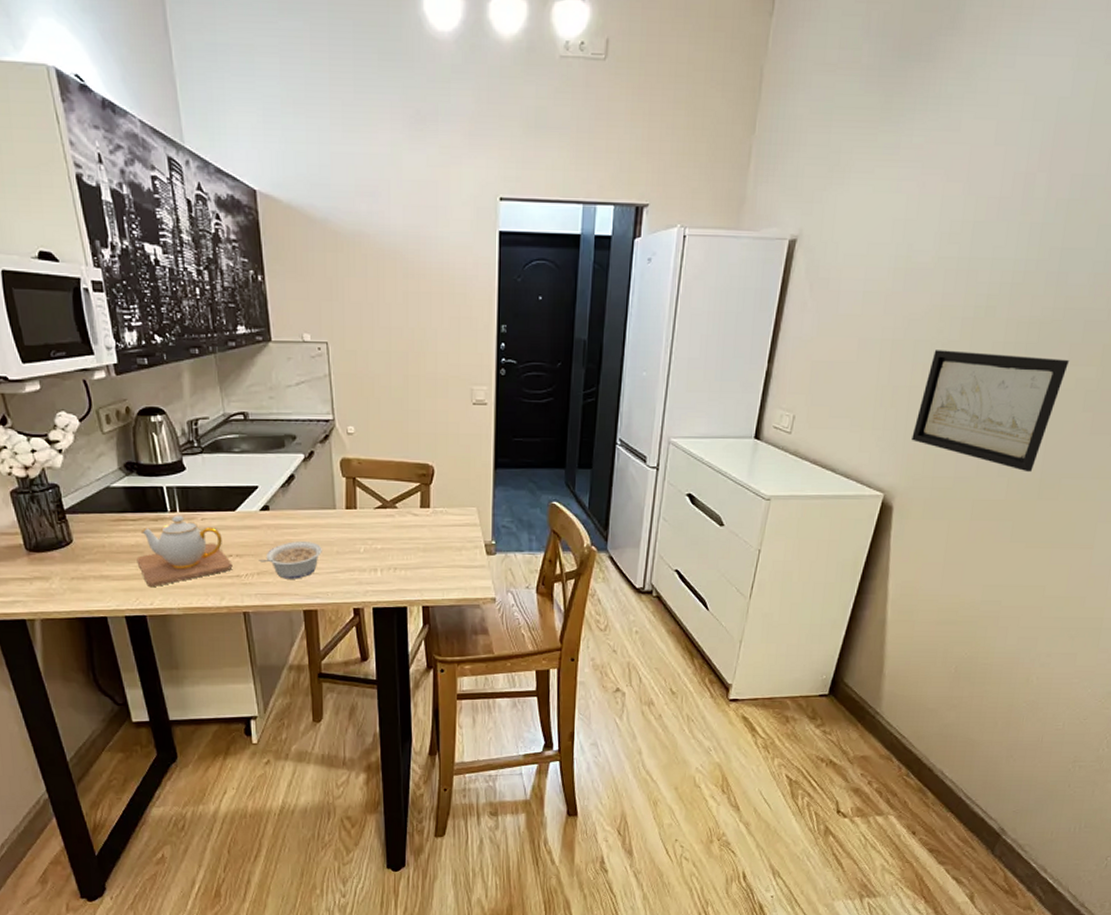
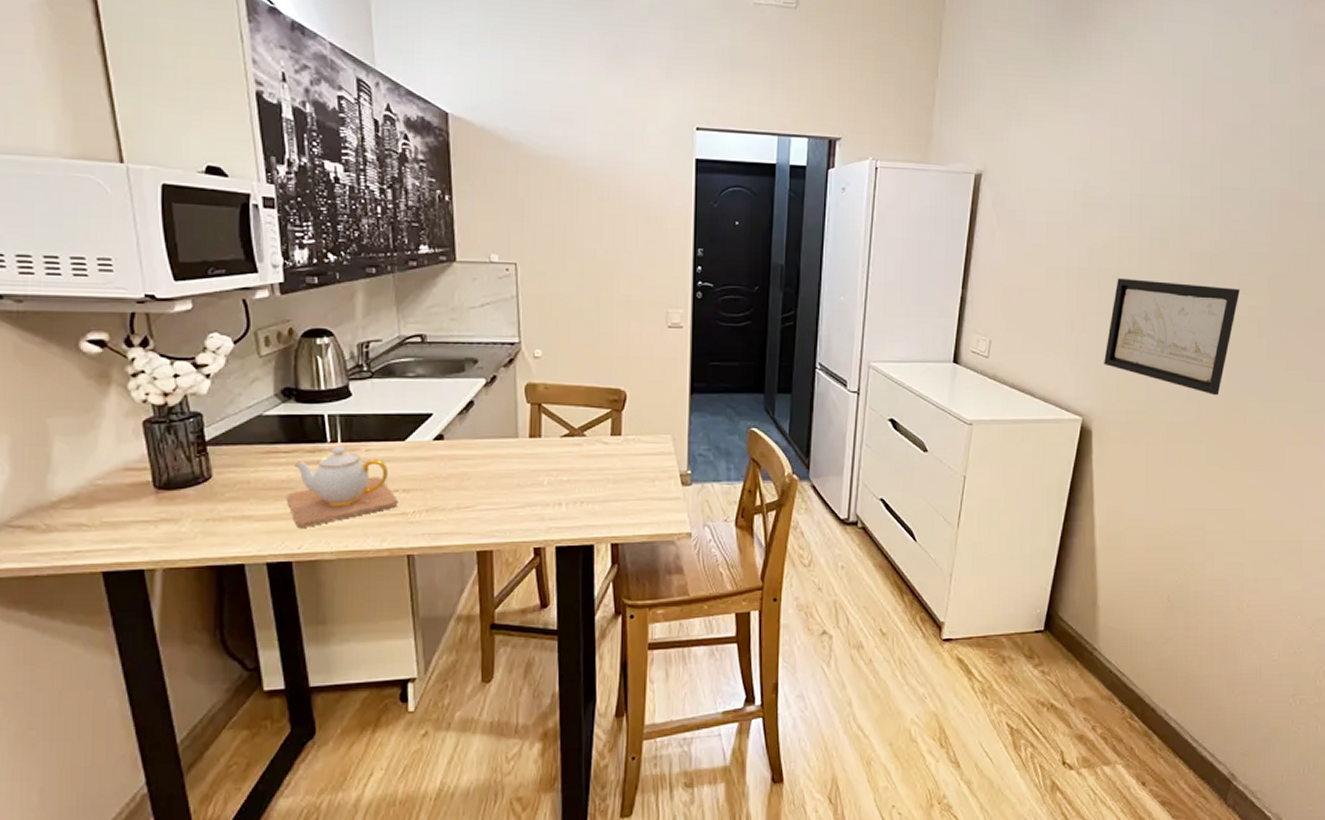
legume: present [259,541,322,579] -> none [429,474,501,516]

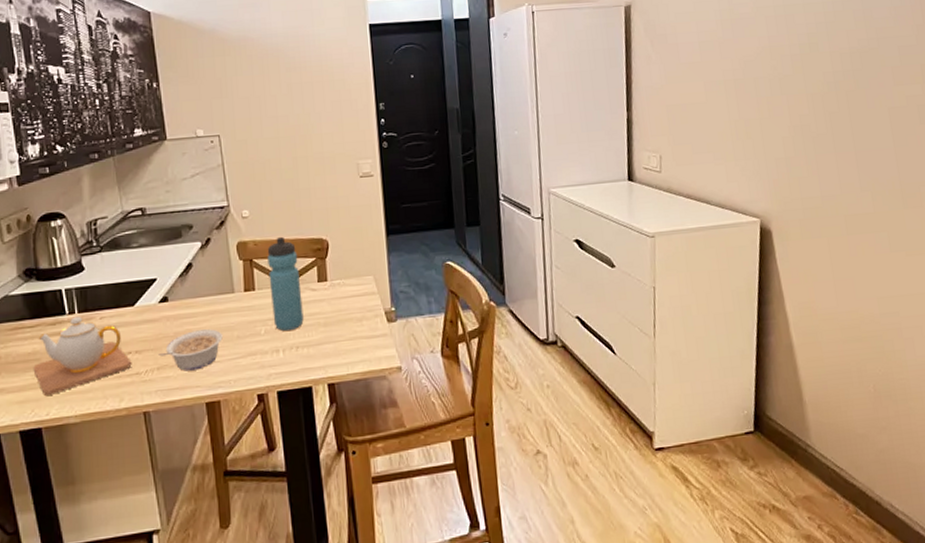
legume: none [429,474,501,516] -> present [159,329,223,371]
water bottle: none [557,382,592,483] -> present [267,236,304,331]
wall art: present [1104,278,1240,396] -> none [772,80,895,185]

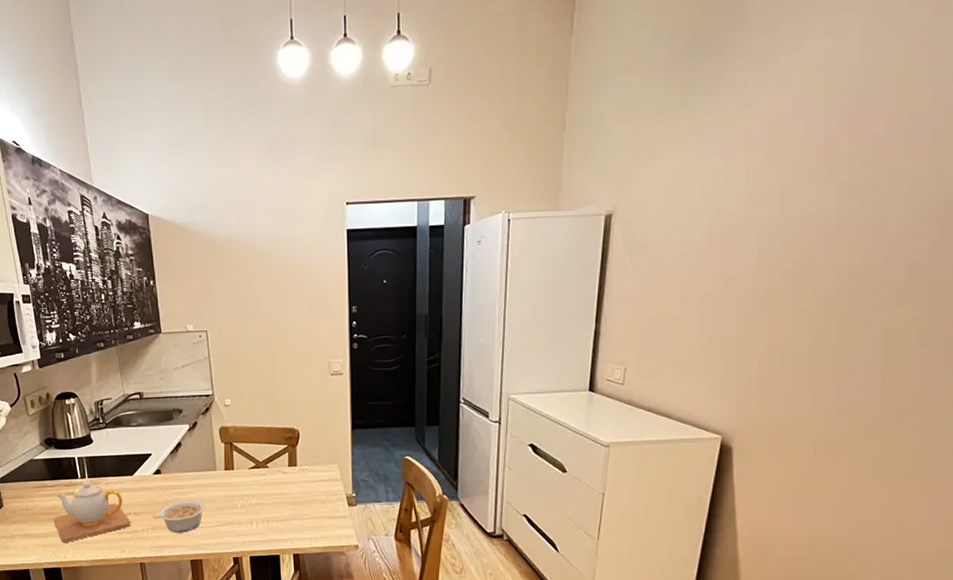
water bottle: present [267,236,304,331] -> none [245,424,275,506]

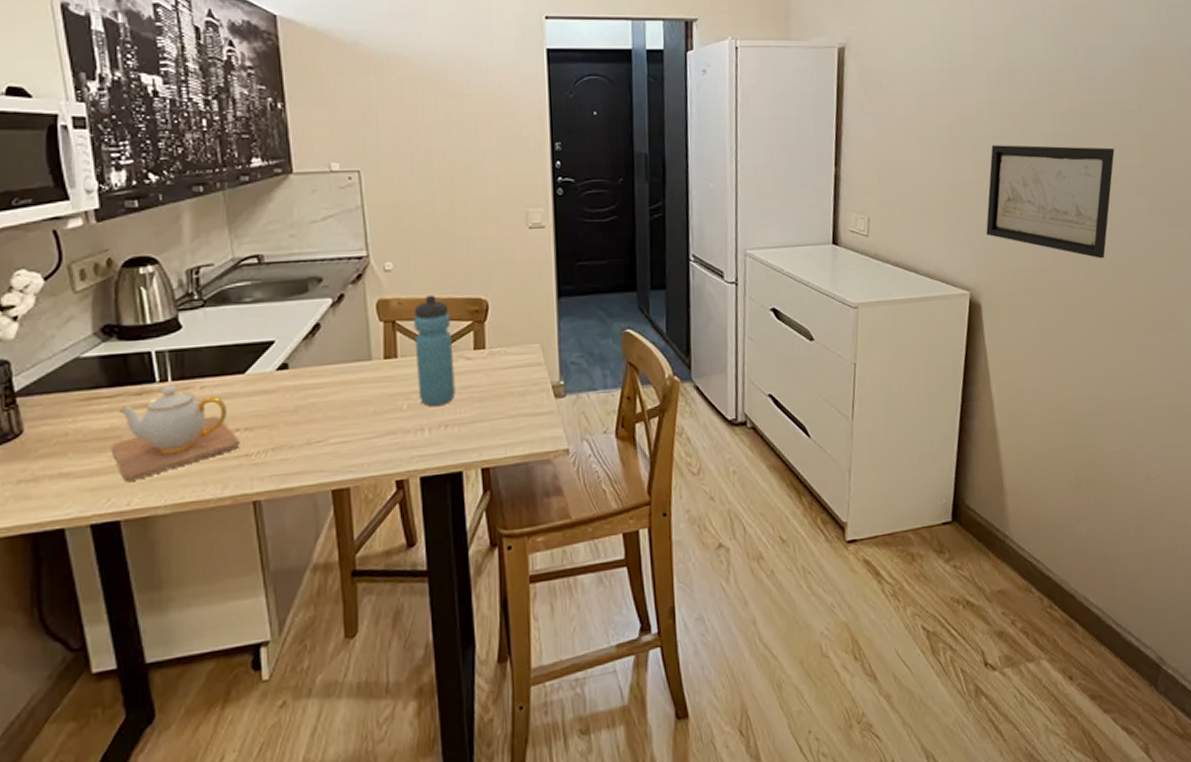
legume: present [153,500,205,533] -> none [274,402,355,453]
water bottle: none [245,424,275,506] -> present [414,294,455,406]
wall art: none [744,300,896,409] -> present [986,145,1115,259]

